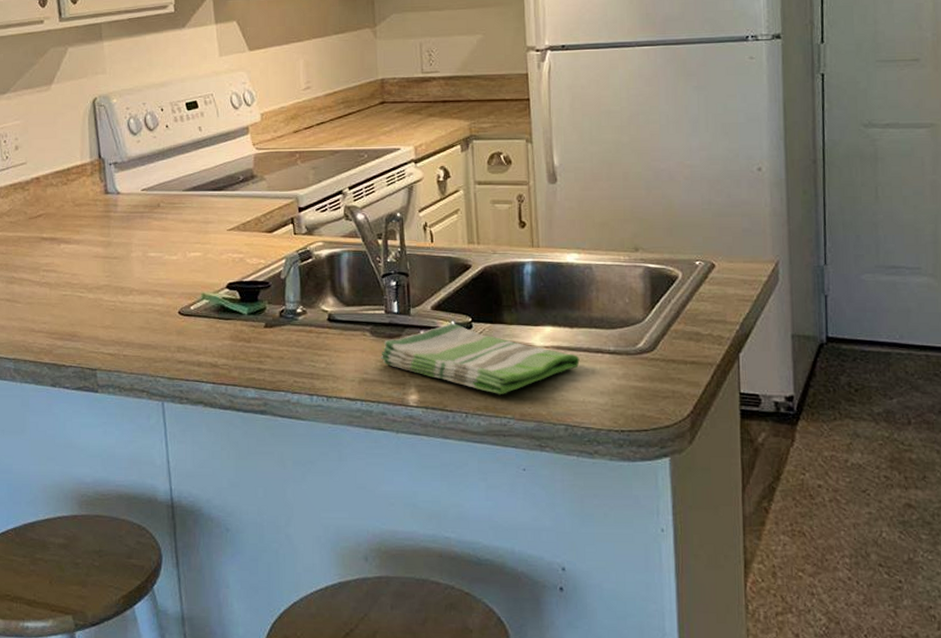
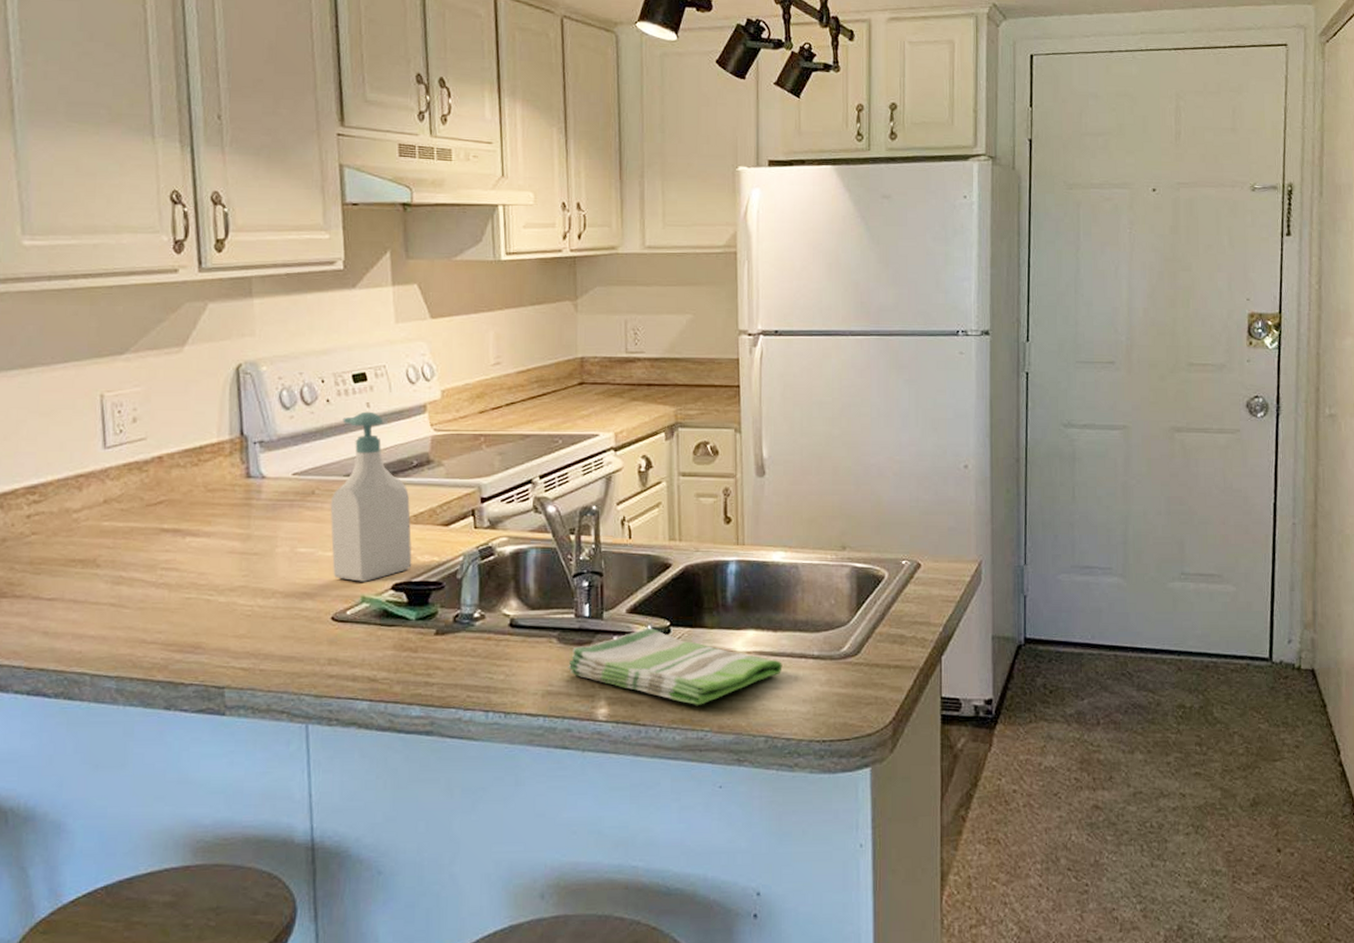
soap bottle: none [173,134,243,282] -> present [330,411,412,582]

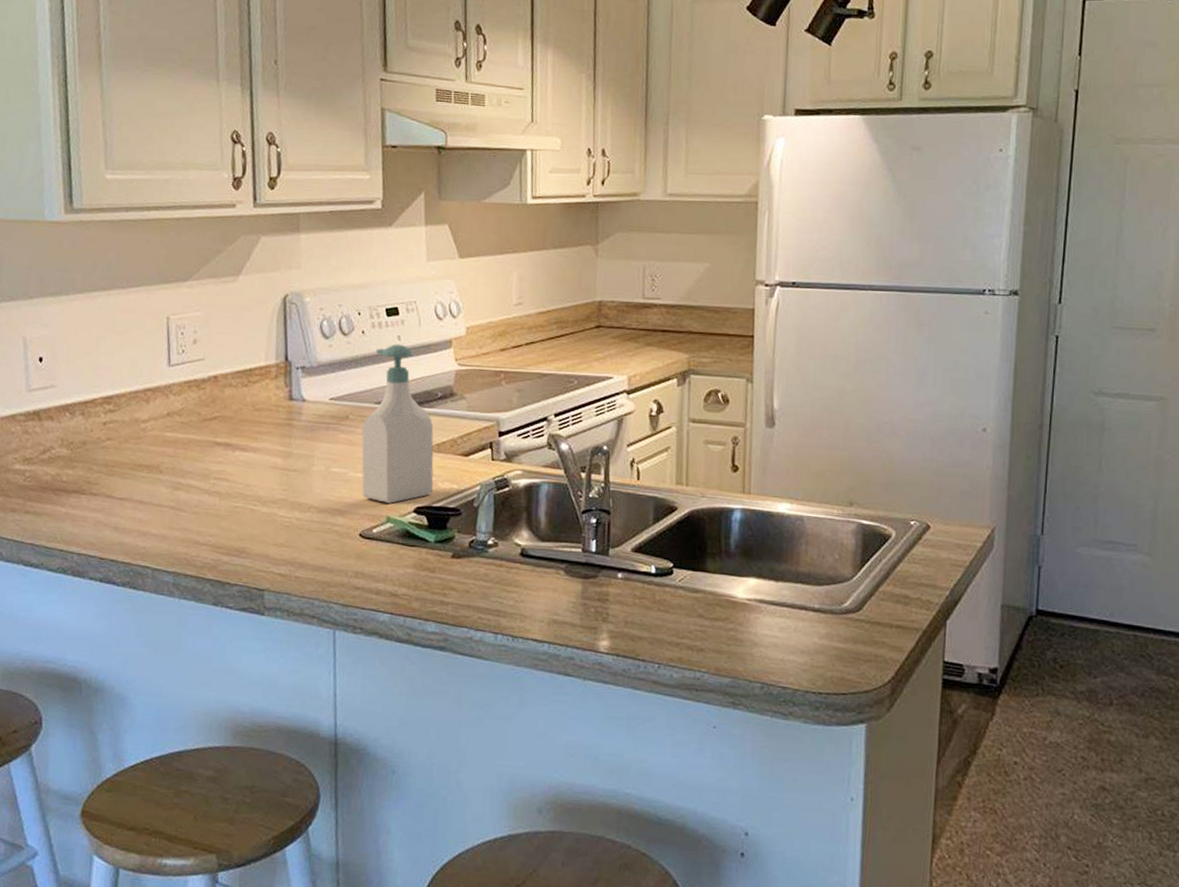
dish towel: present [567,627,783,705] -> none [572,567,782,646]

